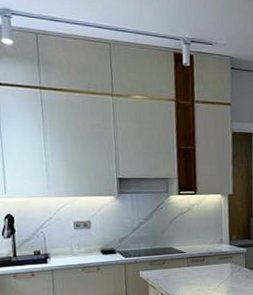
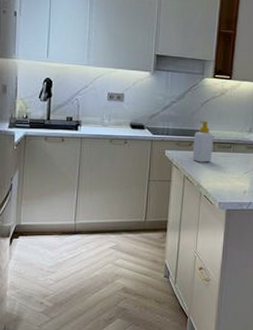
soap bottle: none [166,238,187,279] -> present [192,121,214,163]

